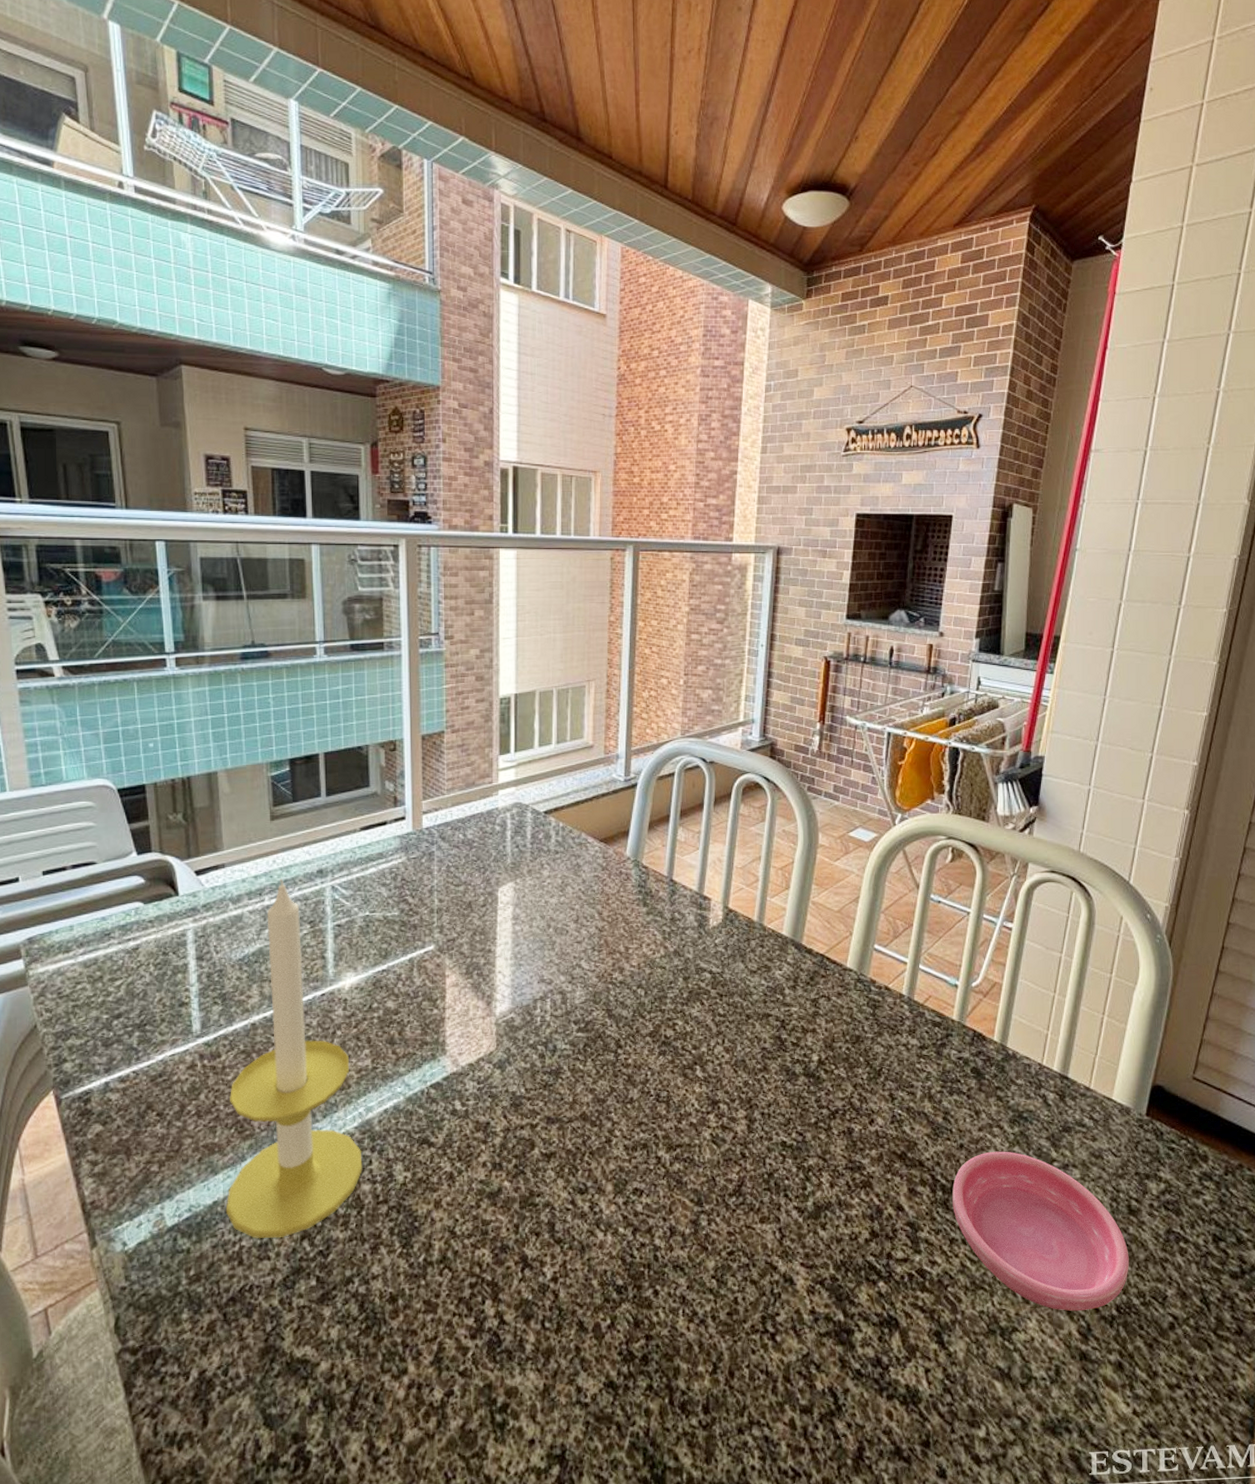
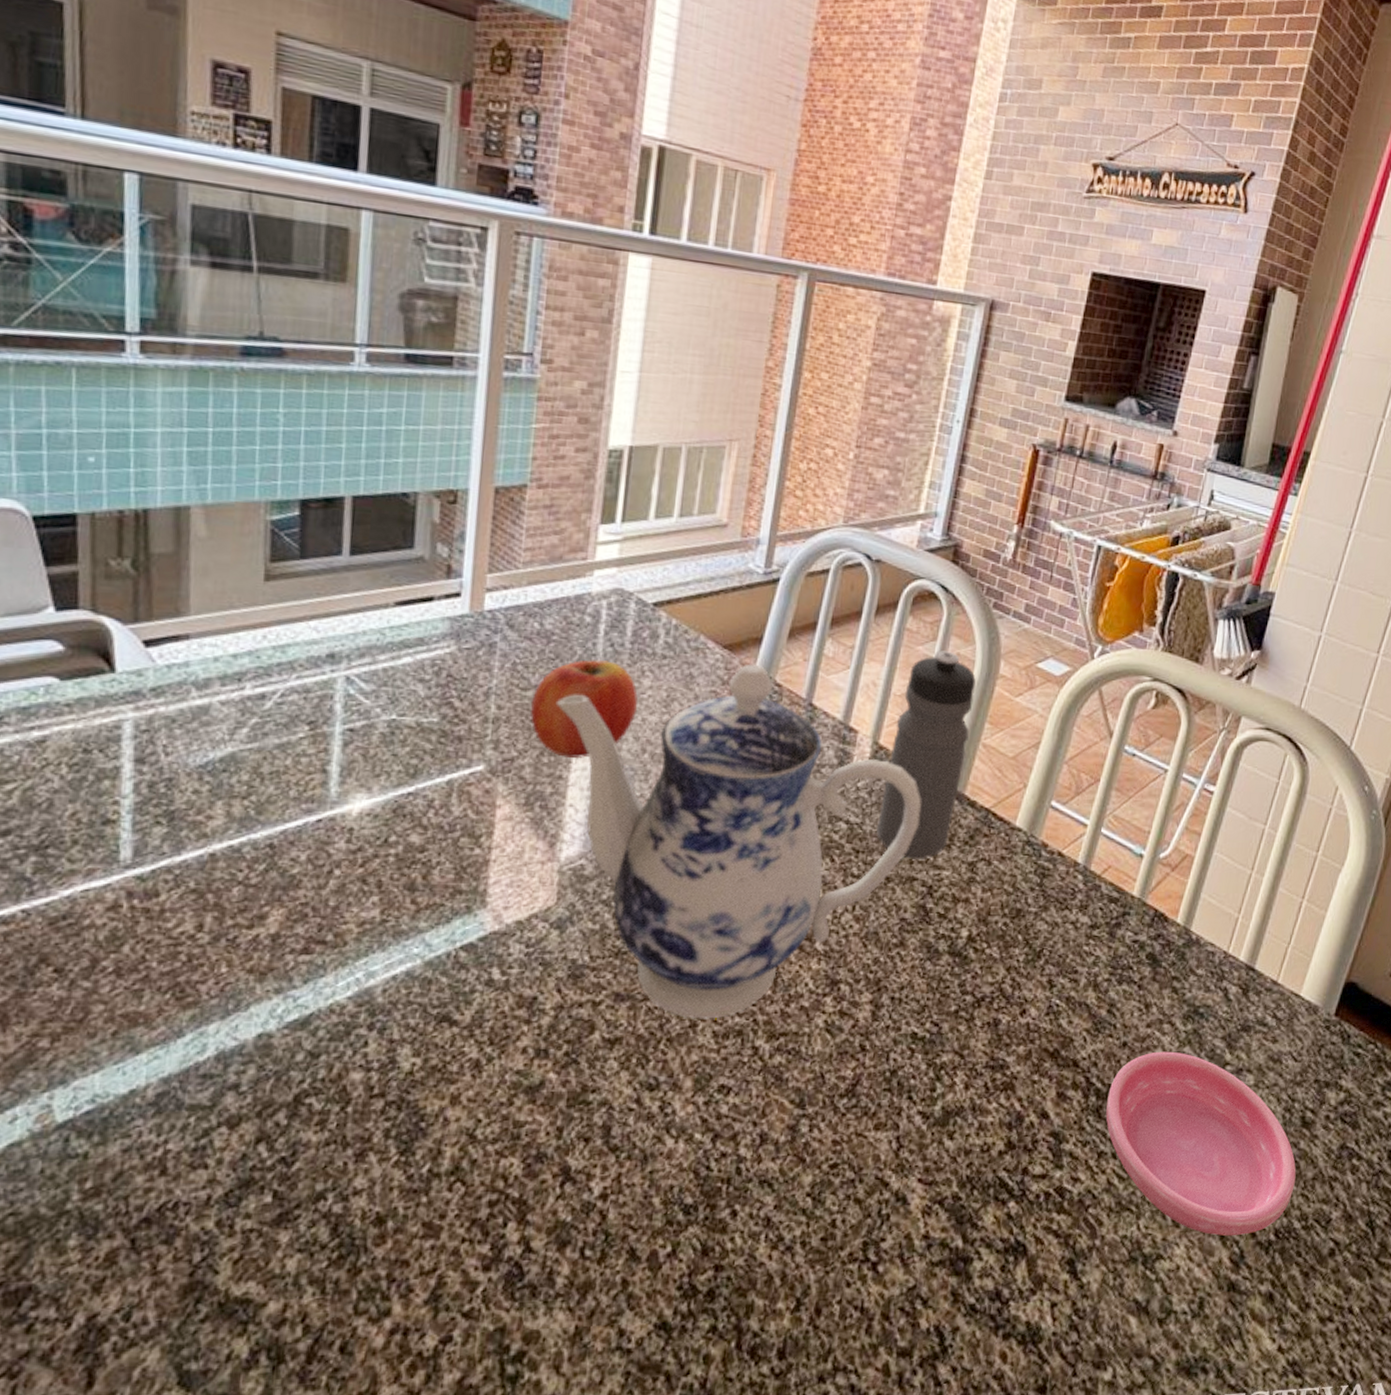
candle: present [225,878,363,1239] -> none [147,660,355,1141]
fruit: none [463,859,541,936] -> present [530,660,638,759]
teapot: none [482,852,768,1136] -> present [557,664,921,1019]
water bottle: none [735,829,800,999] -> present [876,650,976,859]

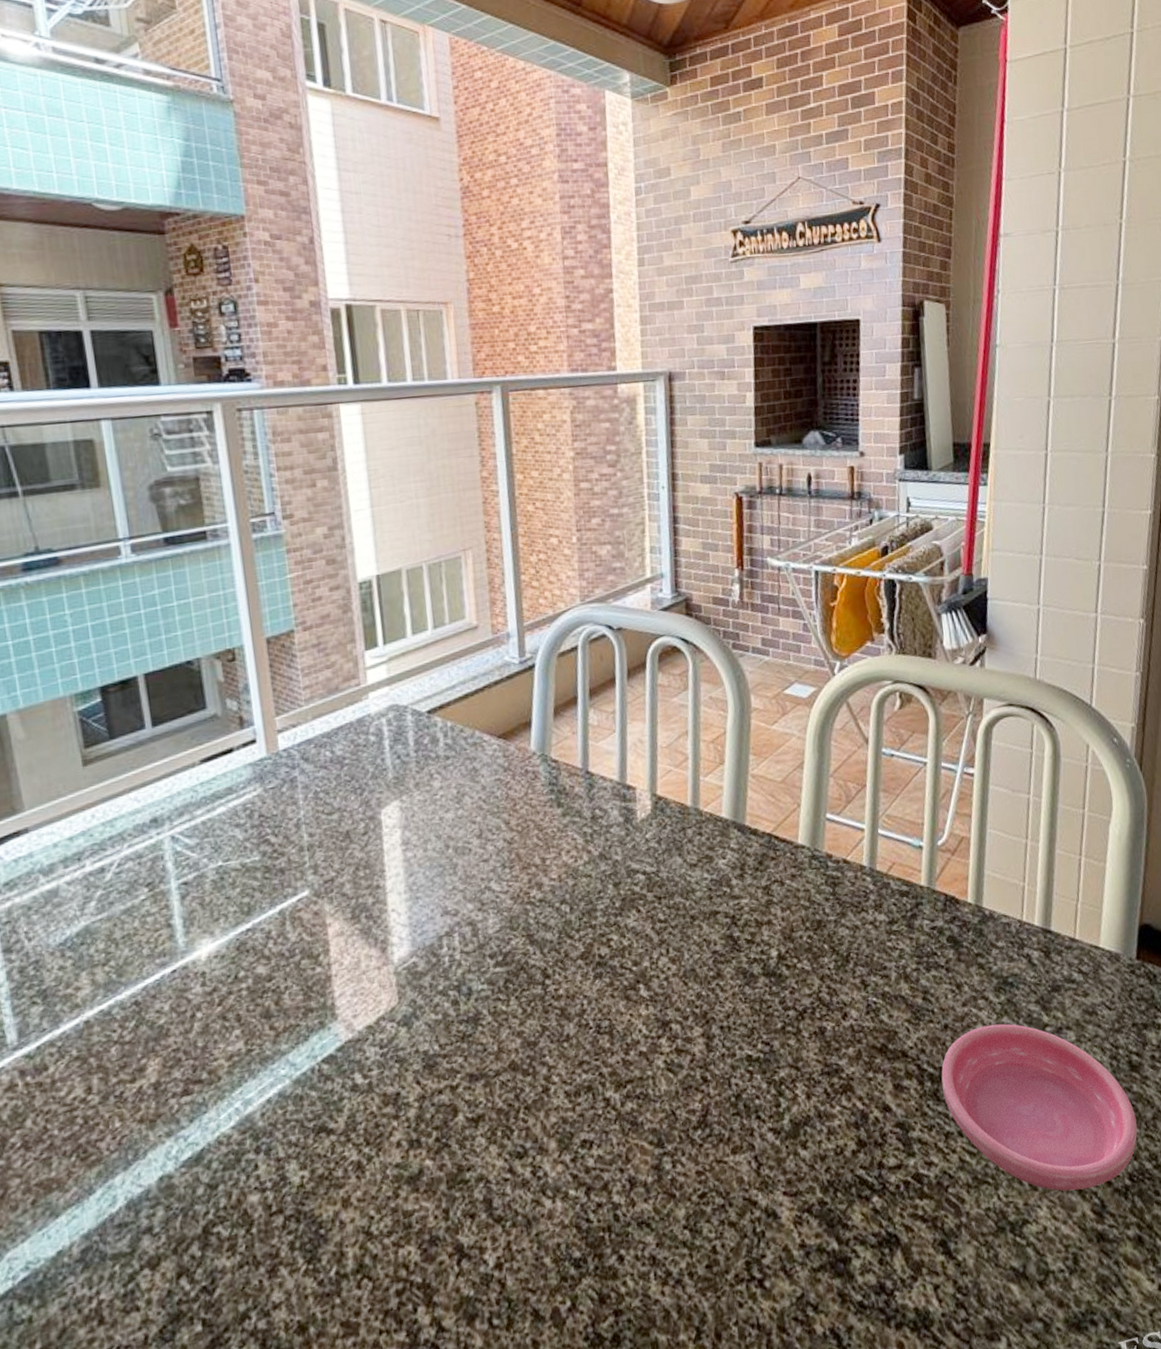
fruit: present [530,660,638,759] -> none [338,772,434,868]
teapot: present [557,664,921,1019] -> none [361,746,710,1084]
water bottle: present [876,650,976,859] -> none [668,697,740,895]

